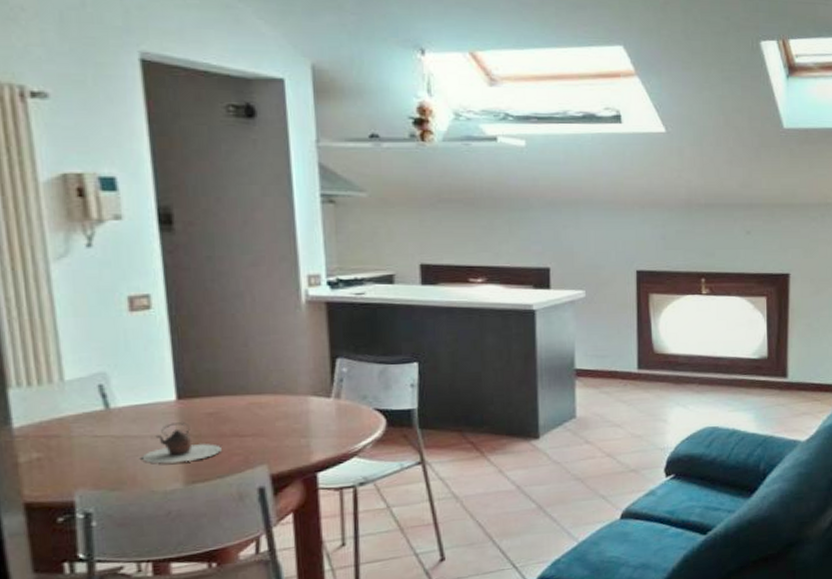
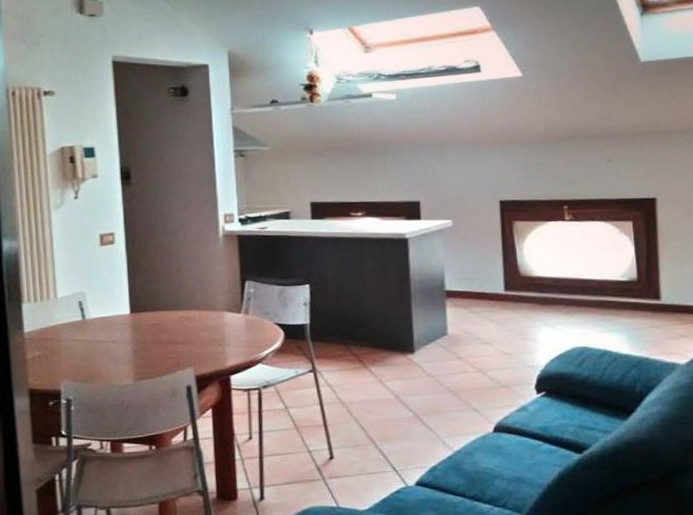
teapot: present [142,422,222,463] -> none [106,331,160,363]

